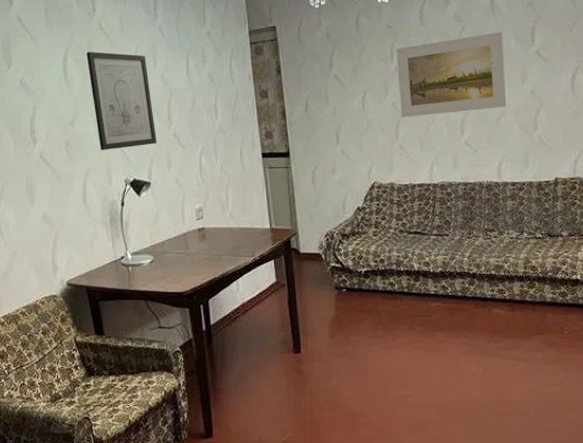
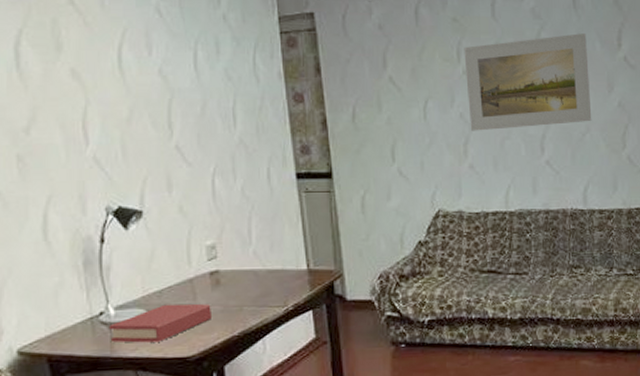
wall art: present [86,52,156,151] -> none [49,34,151,169]
hardback book: none [127,252,200,280] -> present [108,303,213,343]

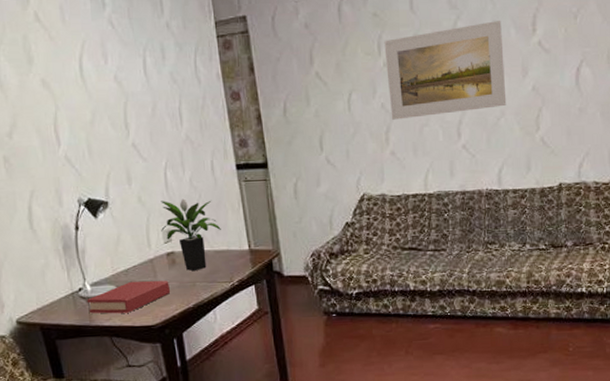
potted plant: none [205,210,276,293] -> present [161,198,221,271]

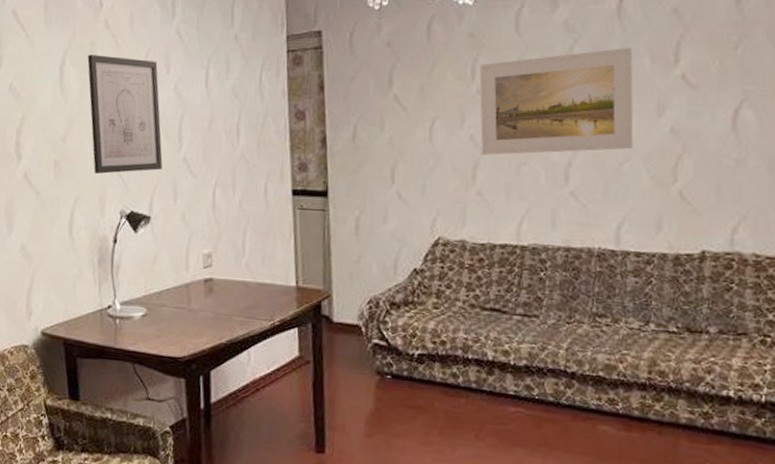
wall art: none [22,48,113,167] -> present [87,55,163,175]
hardback book: present [87,280,171,314] -> none [114,305,204,340]
potted plant: present [161,198,221,271] -> none [202,221,267,303]

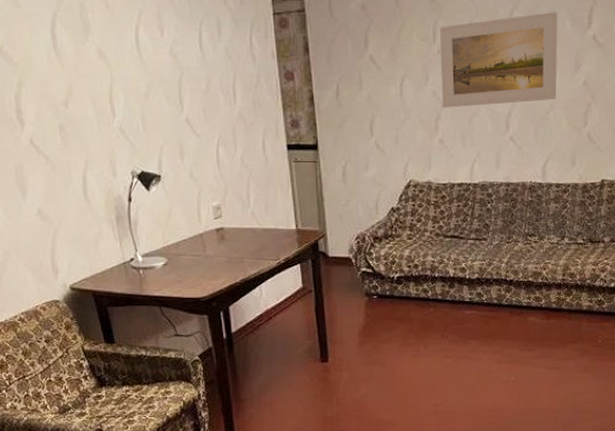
wall art: present [87,55,163,175] -> none [79,17,166,138]

